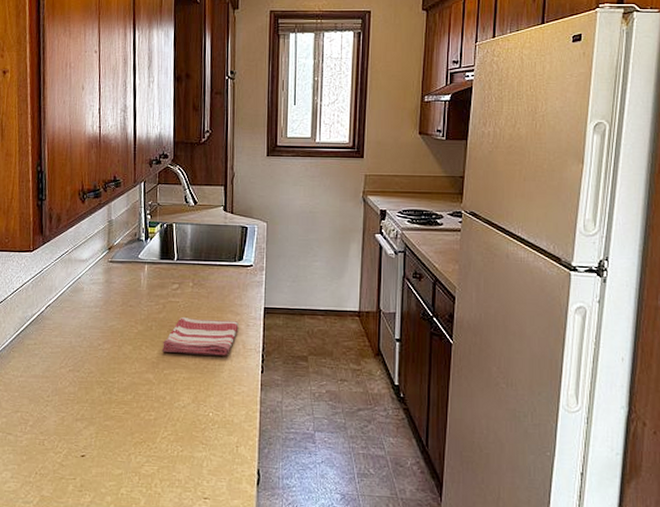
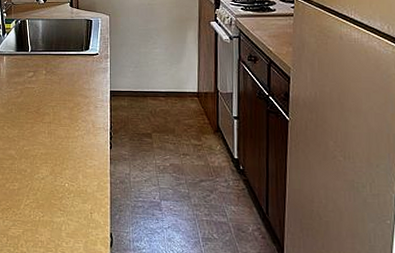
dish towel: present [161,316,239,356] -> none [21,100,88,134]

